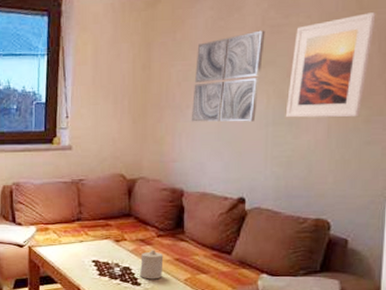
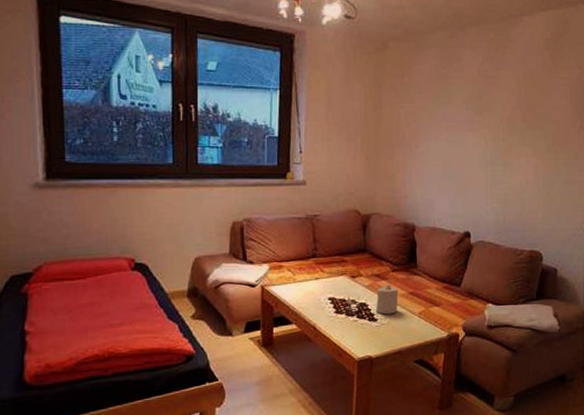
wall art: present [191,30,265,122] -> none [419,80,481,162]
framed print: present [285,12,376,118] -> none [501,72,567,160]

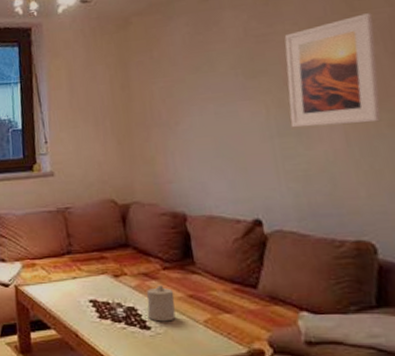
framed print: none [501,72,567,160] -> present [284,13,381,128]

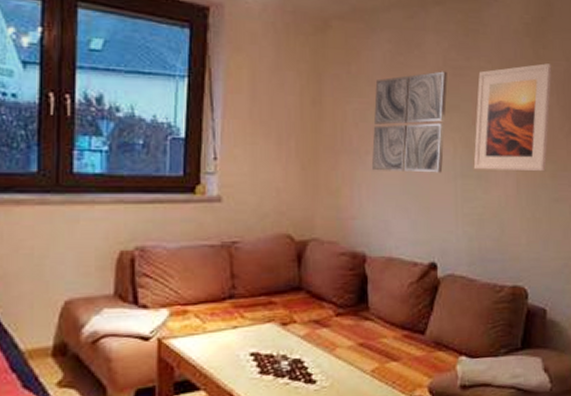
candle: present [147,285,176,322] -> none [314,334,345,374]
wall art: none [177,40,257,139] -> present [371,71,447,173]

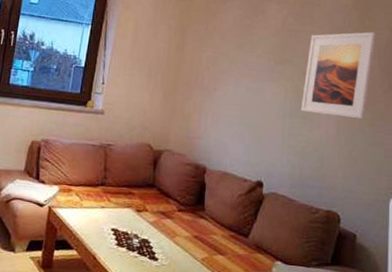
wall art: present [371,71,447,173] -> none [217,32,285,111]

